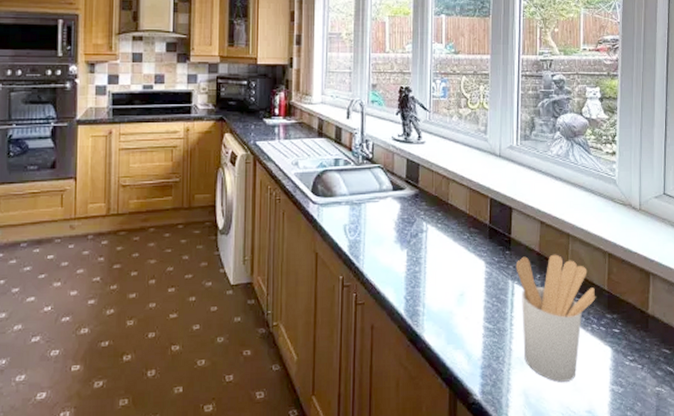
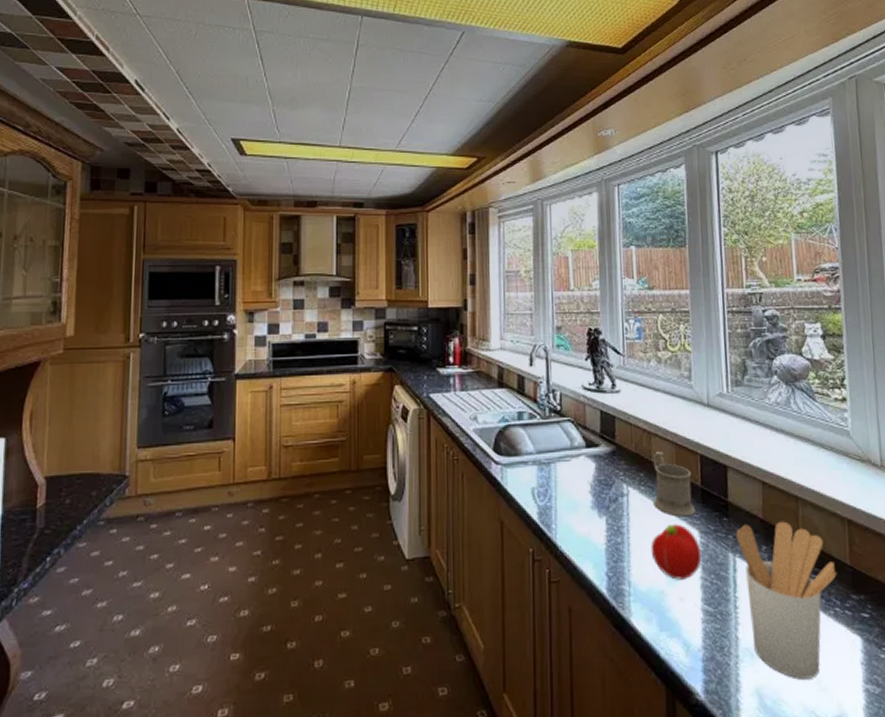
fruit: none [443,256,486,302] -> present [650,524,702,580]
mug: none [448,194,483,250] -> present [653,450,696,517]

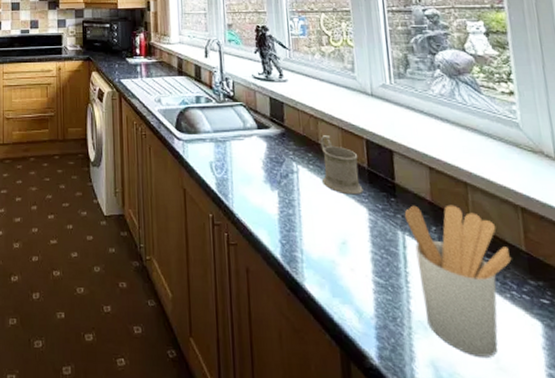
fruit: present [650,524,702,580] -> none [321,200,371,252]

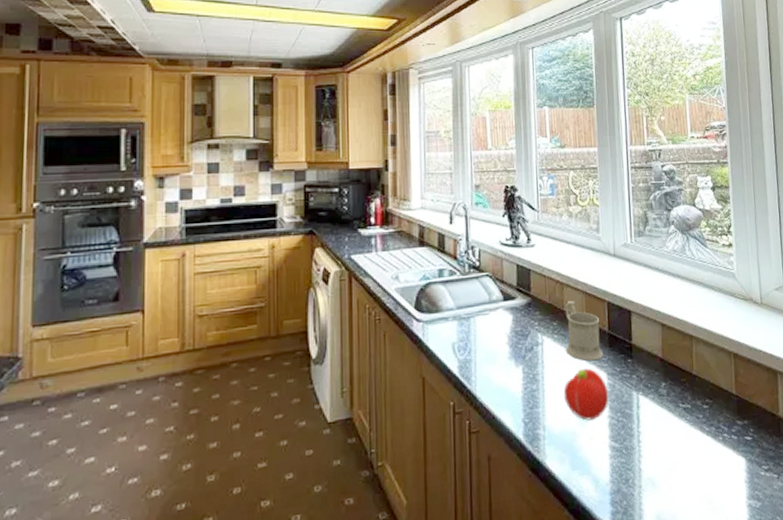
fruit: none [321,200,371,252] -> present [563,368,609,421]
utensil holder: present [404,204,512,357] -> none [639,358,725,502]

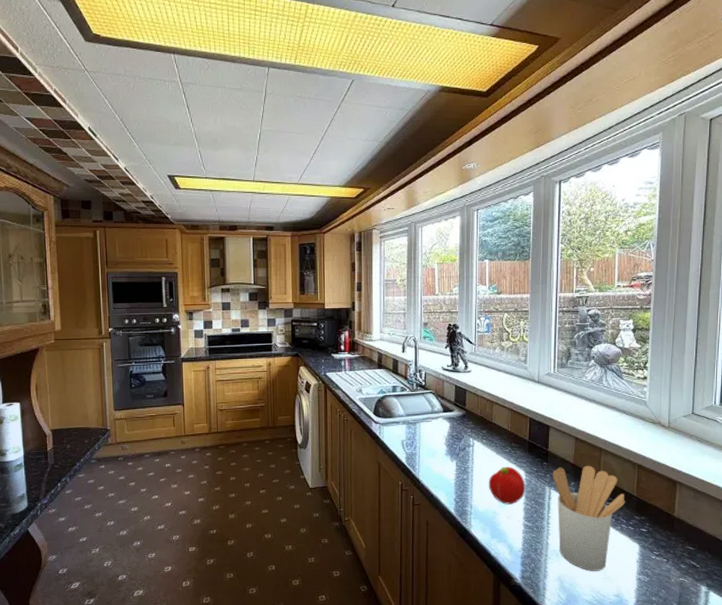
mug: present [565,300,604,362] -> none [492,415,523,462]
utensil holder: none [639,358,725,502] -> present [552,465,626,571]

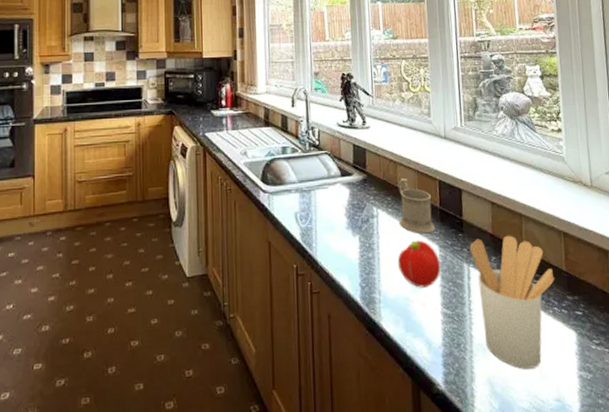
mug: none [492,415,523,462] -> present [398,177,436,234]

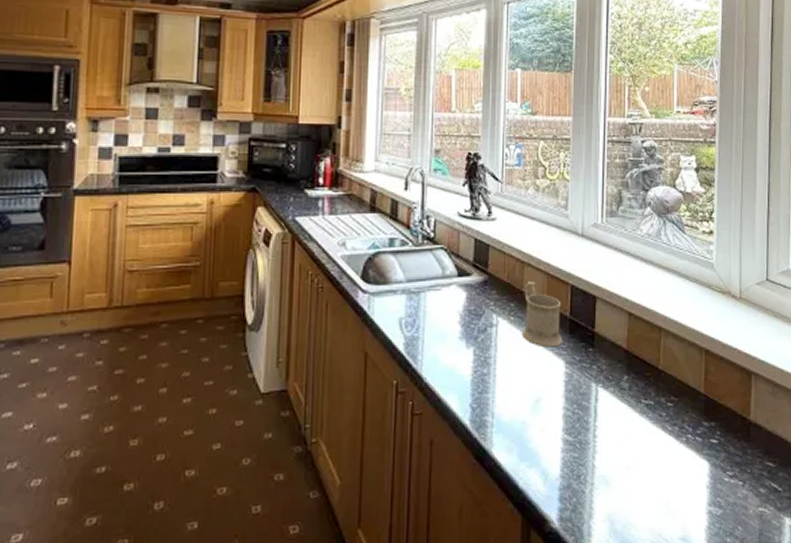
fruit: present [397,240,441,288] -> none [516,354,566,410]
utensil holder: present [469,235,555,369] -> none [600,351,691,504]

